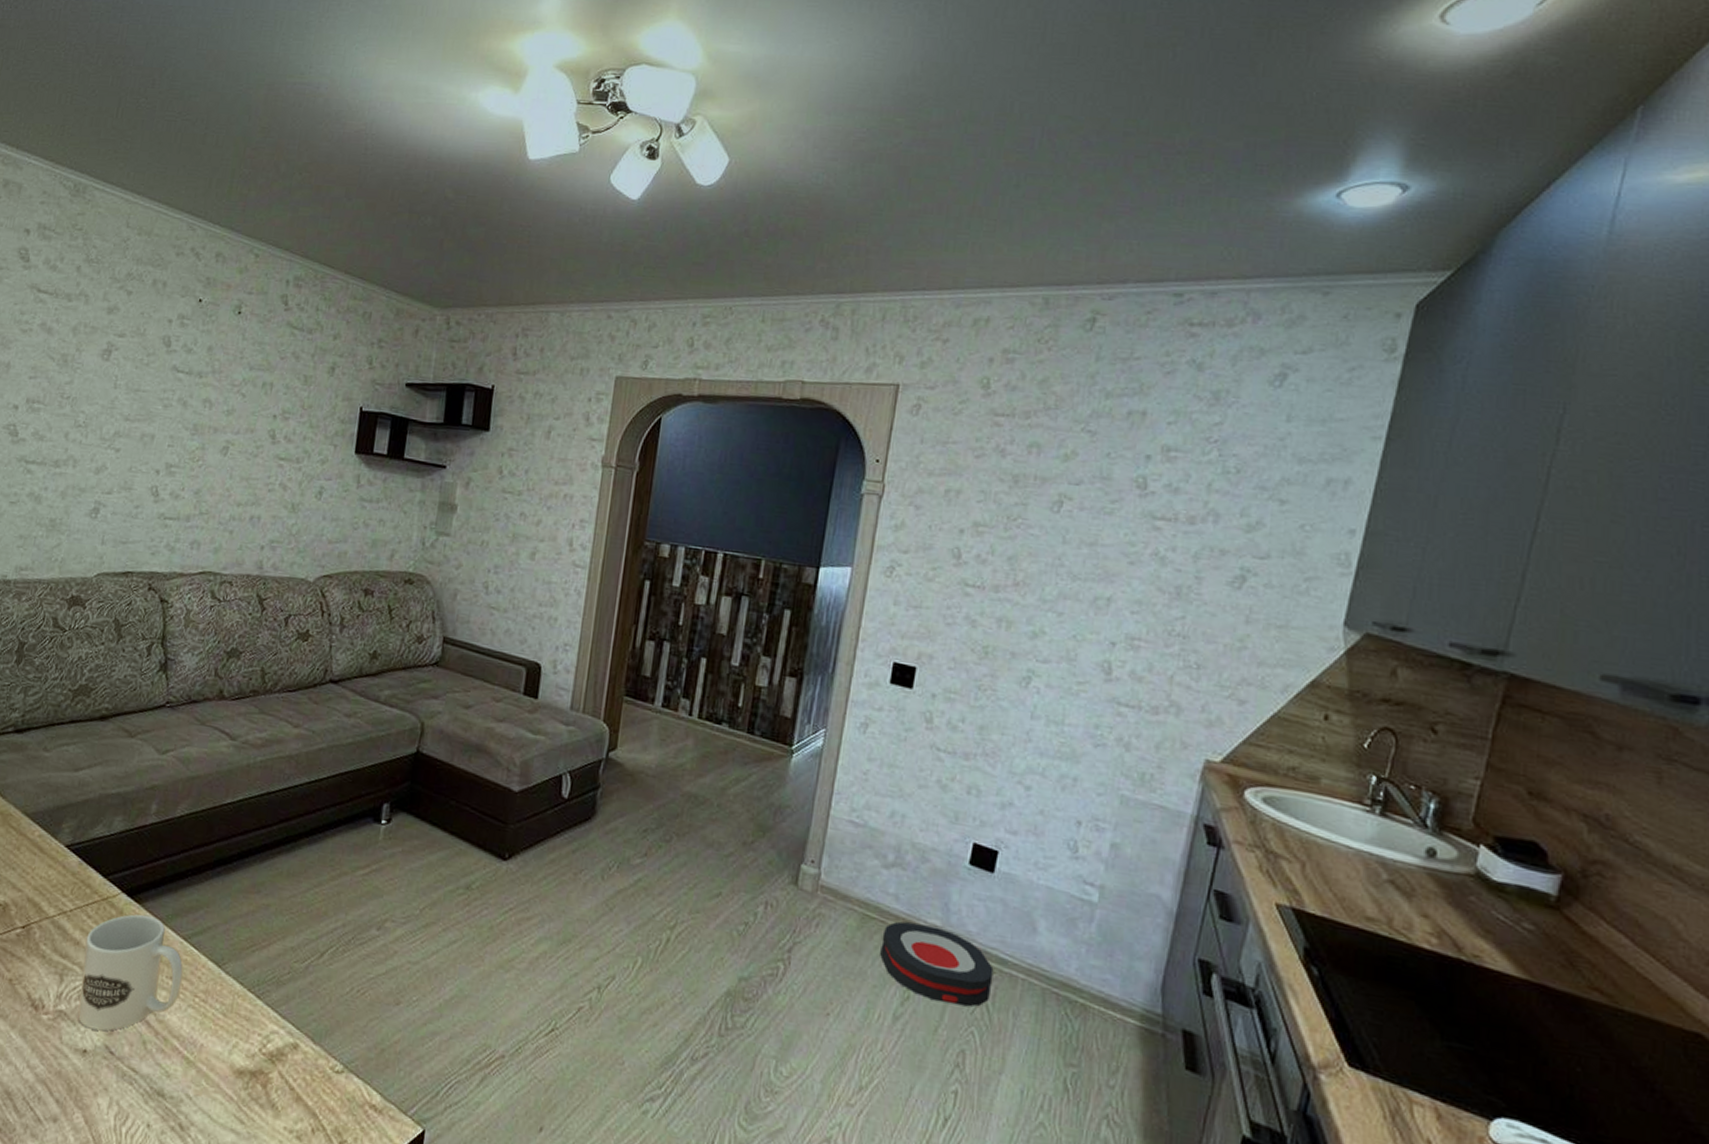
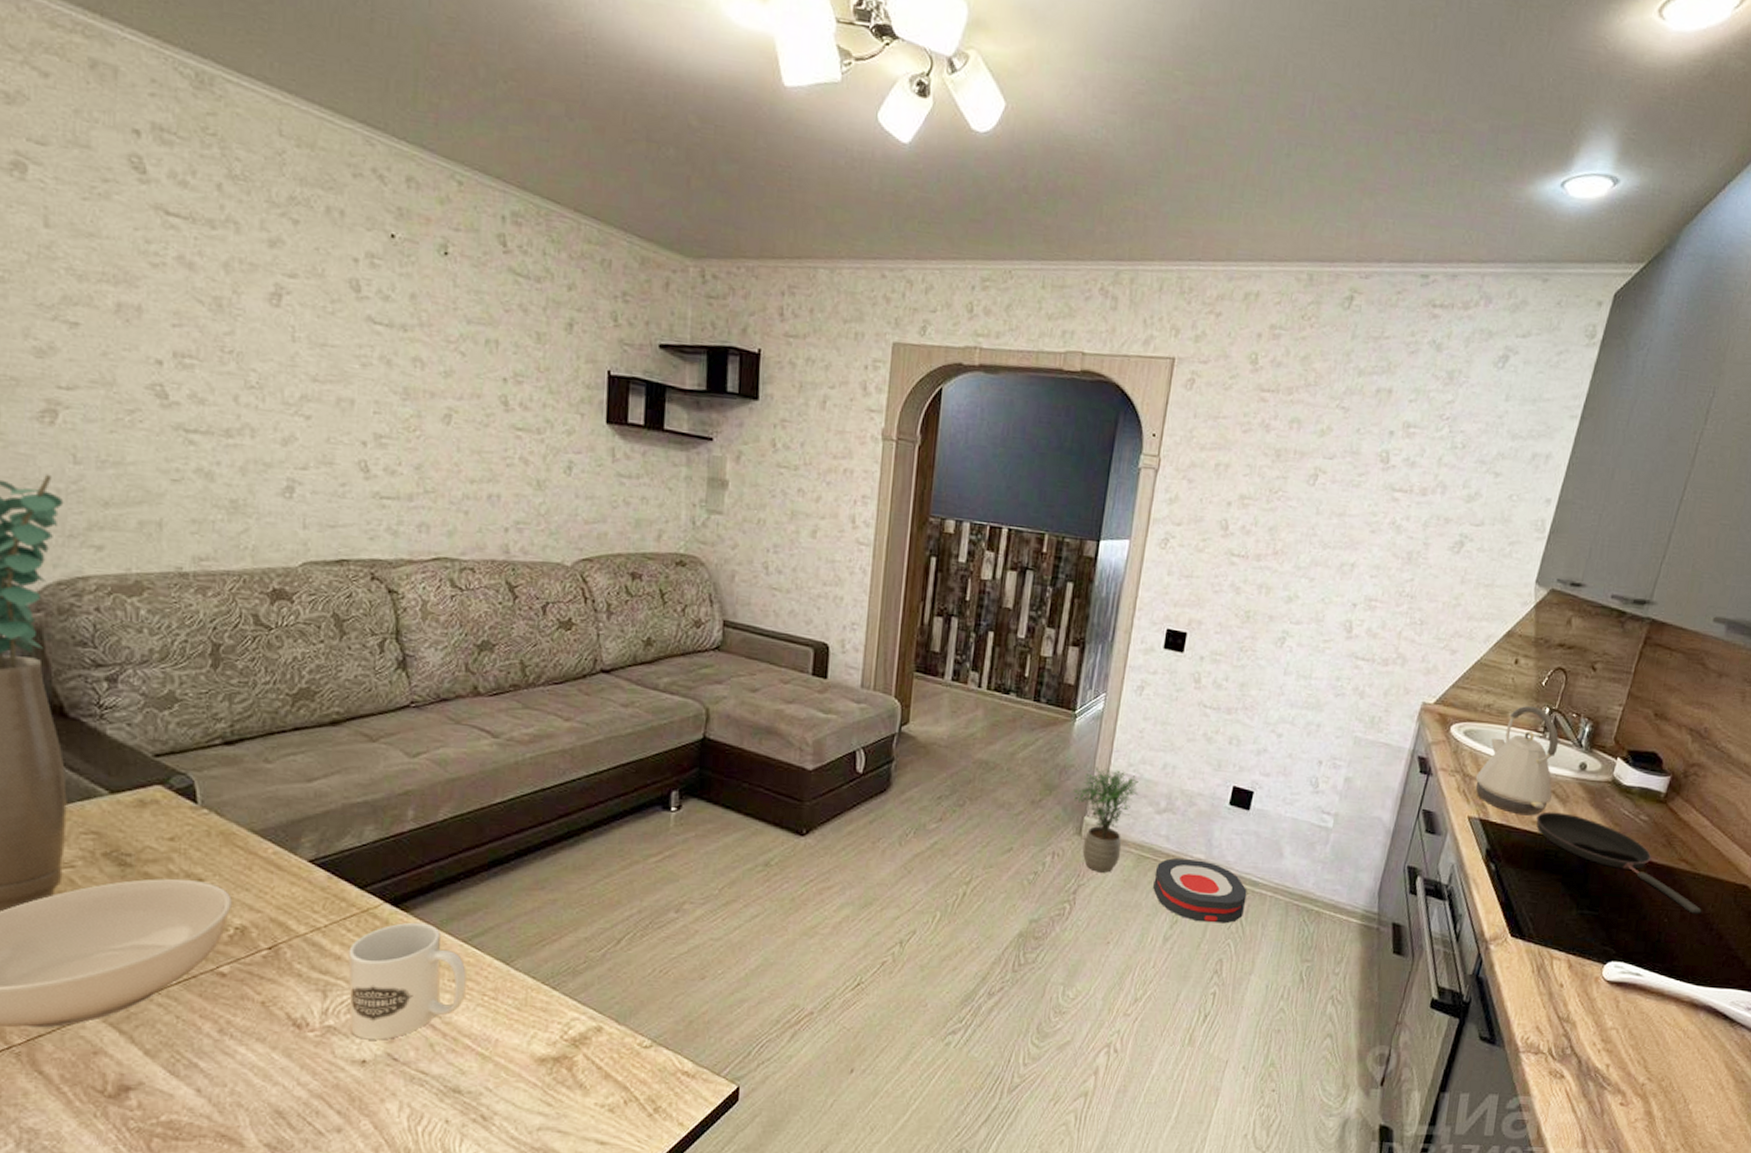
potted plant: none [788,809,863,931] -> present [1072,767,1139,873]
kettle: none [1282,772,1394,910] -> present [1475,706,1559,815]
frying pan: none [1371,906,1634,1067] -> present [1536,812,1702,914]

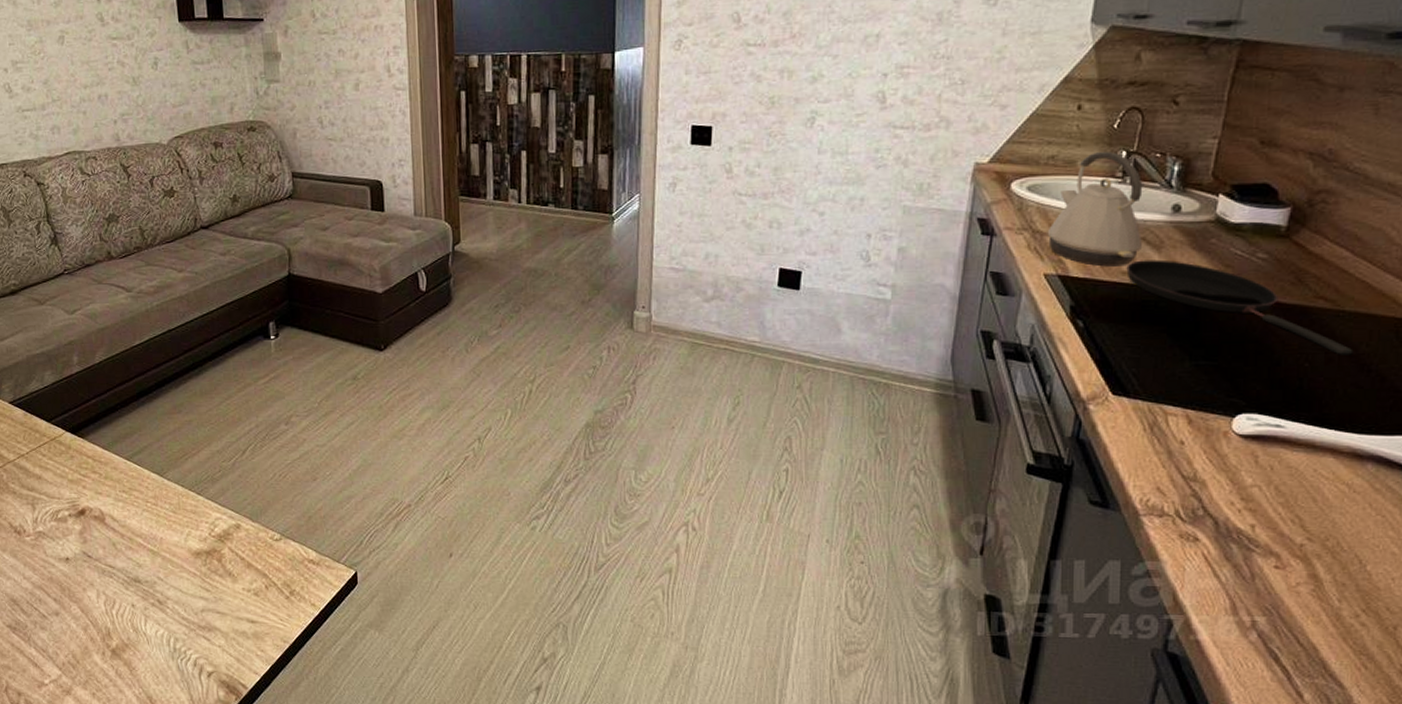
mug: present [348,922,466,1040] -> none [45,446,134,541]
potted plant: present [1072,767,1139,873] -> none [619,263,684,362]
robot vacuum: present [1153,858,1247,924] -> none [710,343,808,402]

